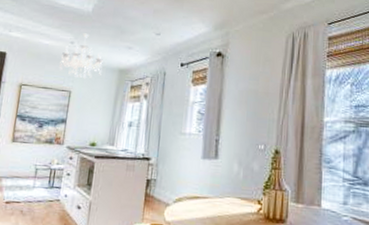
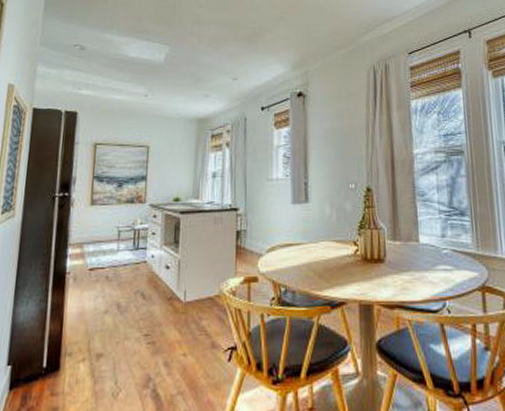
chandelier: present [59,33,103,79] -> none [134,84,180,132]

